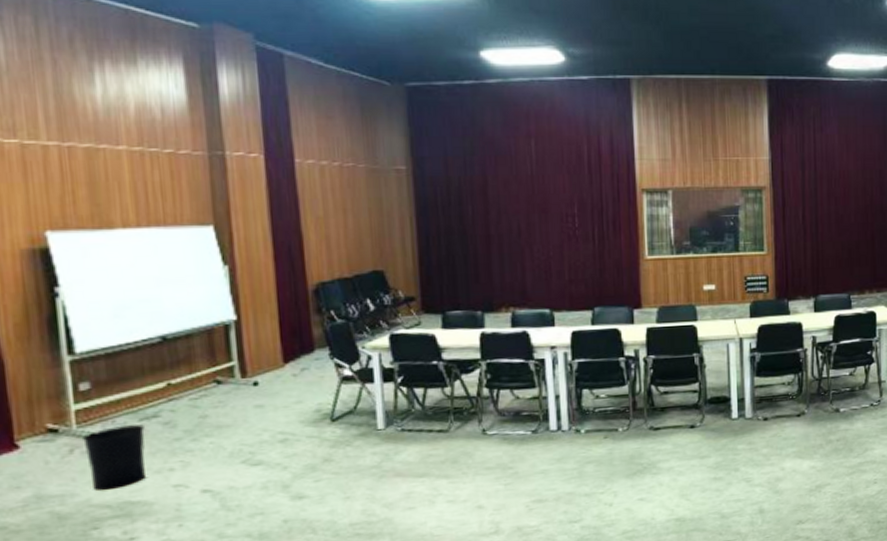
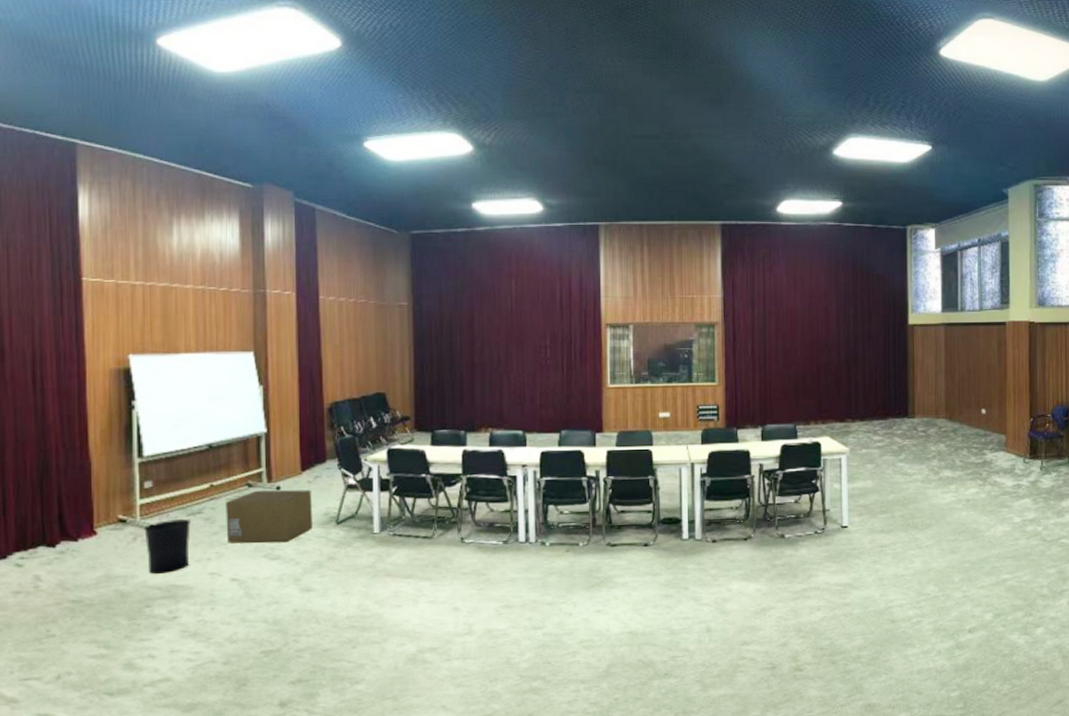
box: none [189,384,303,450] -> present [226,489,314,544]

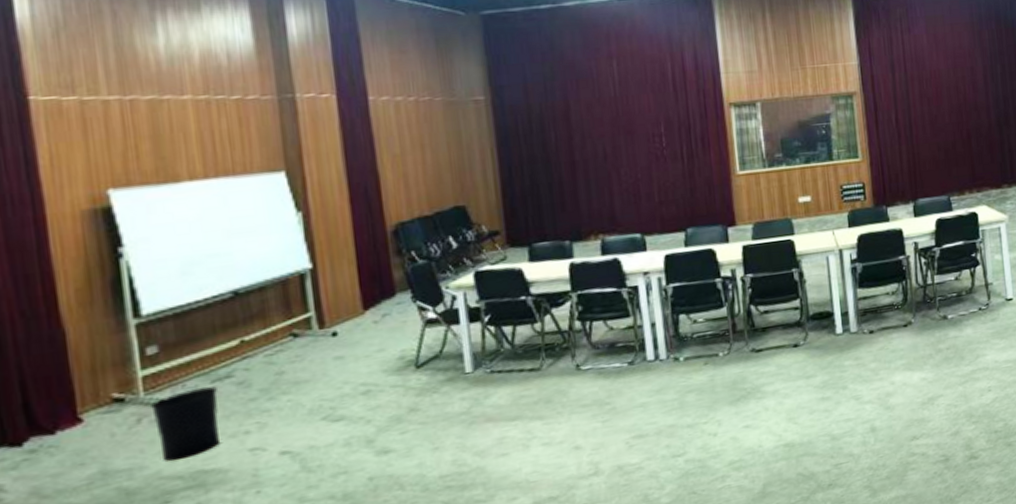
box: present [226,489,314,544] -> none [264,331,386,410]

